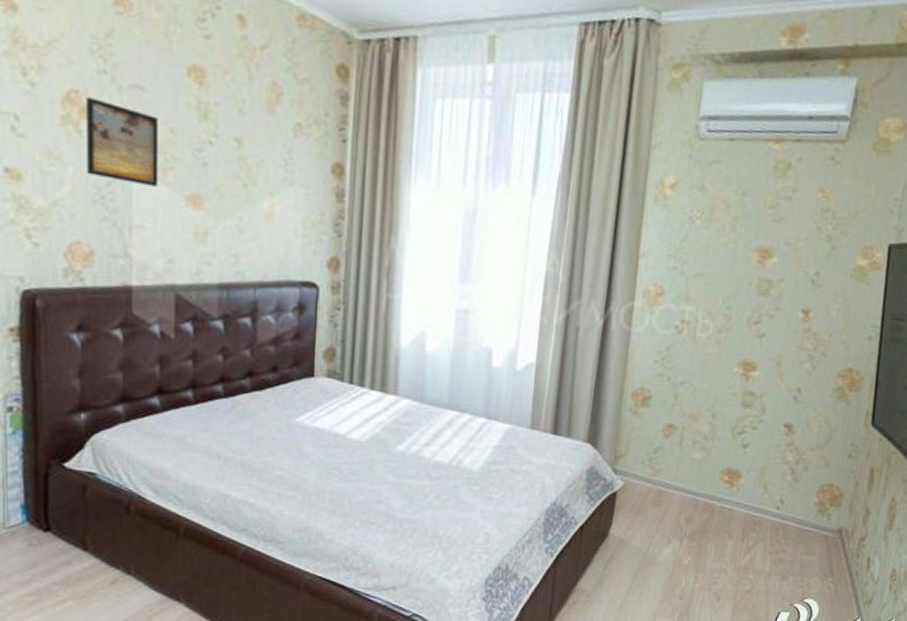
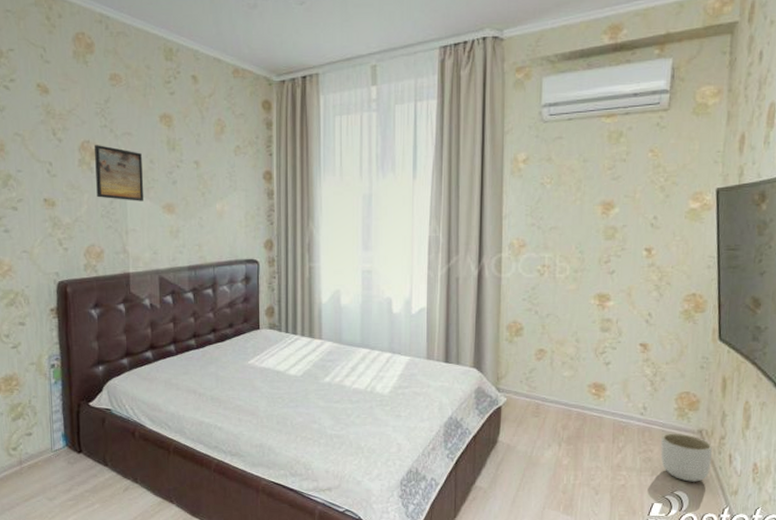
planter: none [794,531,851,589] -> present [660,433,712,482]

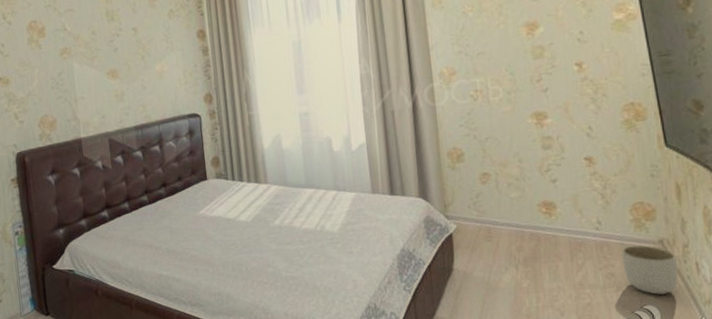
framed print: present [95,145,144,201] -> none [41,23,89,72]

